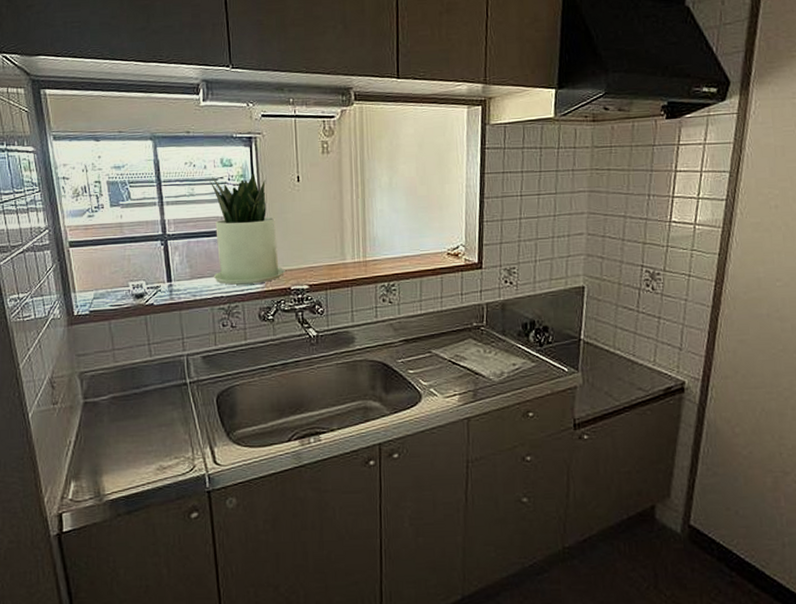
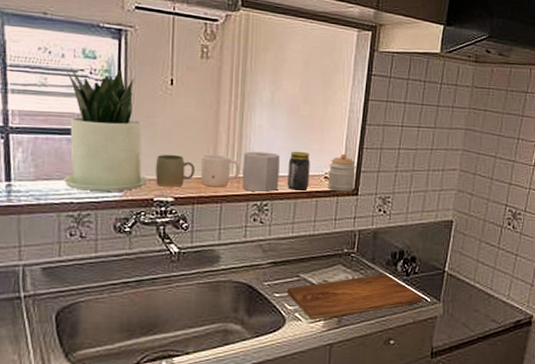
mug: none [290,245,325,276] -> present [155,154,195,187]
mug: none [329,241,366,273] -> present [200,154,240,187]
paper towel roll: none [368,234,404,274] -> present [242,151,280,193]
jar: none [411,230,433,269] -> present [288,151,310,191]
cutting board: none [421,345,560,395] -> present [287,274,423,320]
jar: none [450,228,478,267] -> present [328,153,356,192]

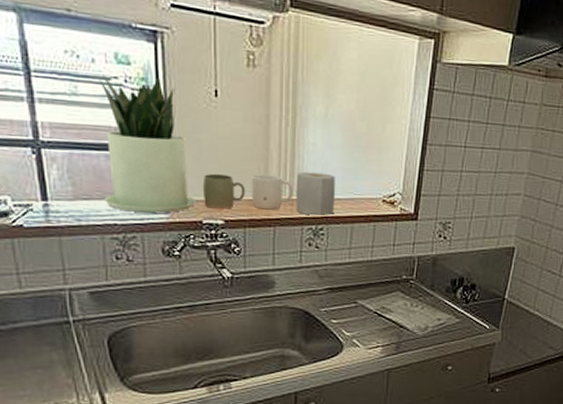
cutting board: present [287,274,423,320] -> none [345,301,482,346]
jar: present [288,151,310,191] -> none [344,172,368,214]
jar: present [328,153,356,192] -> none [386,175,416,217]

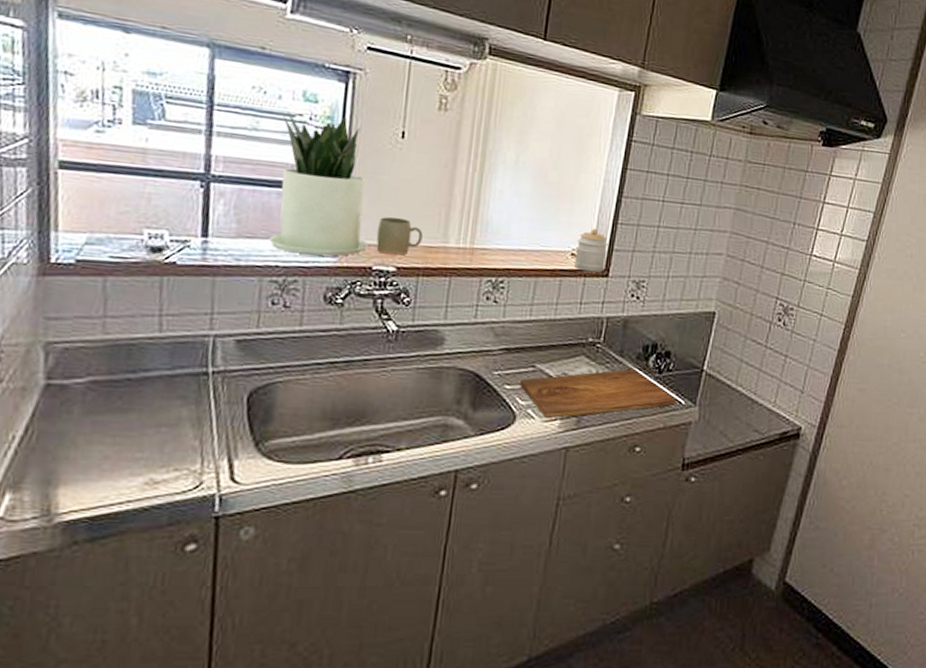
mug: present [251,174,293,210] -> none [428,219,475,259]
paper towel roll: present [296,171,335,217] -> none [476,219,521,268]
cutting board: none [345,301,482,346] -> present [520,369,676,419]
jar: none [386,175,416,217] -> present [574,228,608,273]

